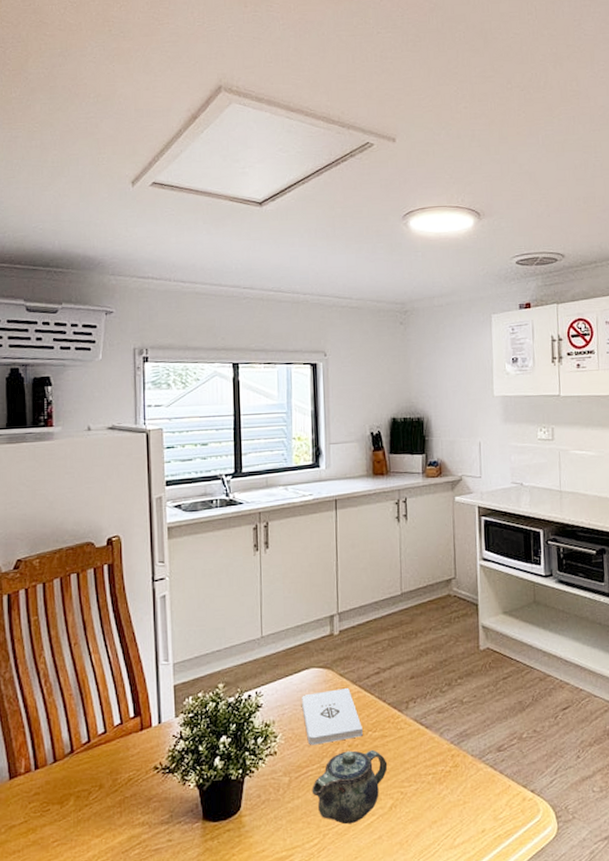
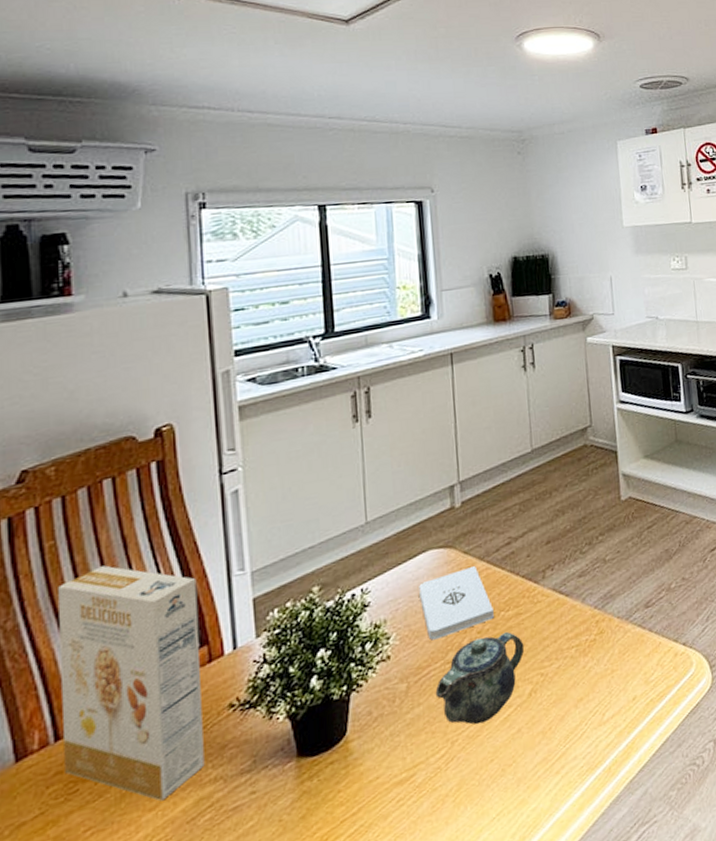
cereal box: none [39,641,136,832] -> present [58,565,205,801]

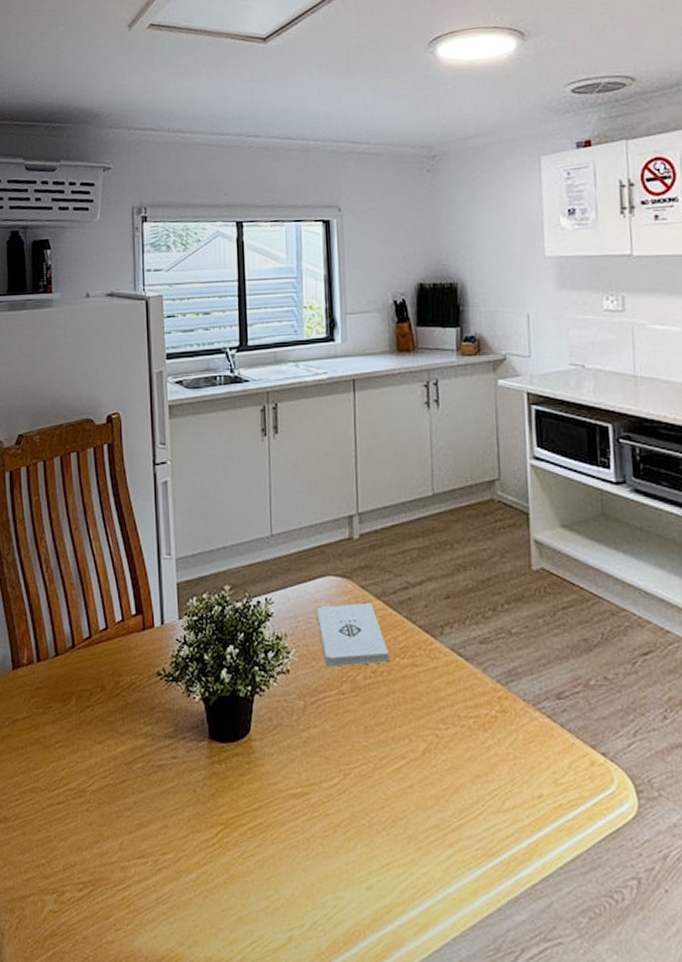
cereal box: present [58,565,205,801] -> none [41,526,138,738]
teapot: present [435,631,525,725] -> none [330,678,419,766]

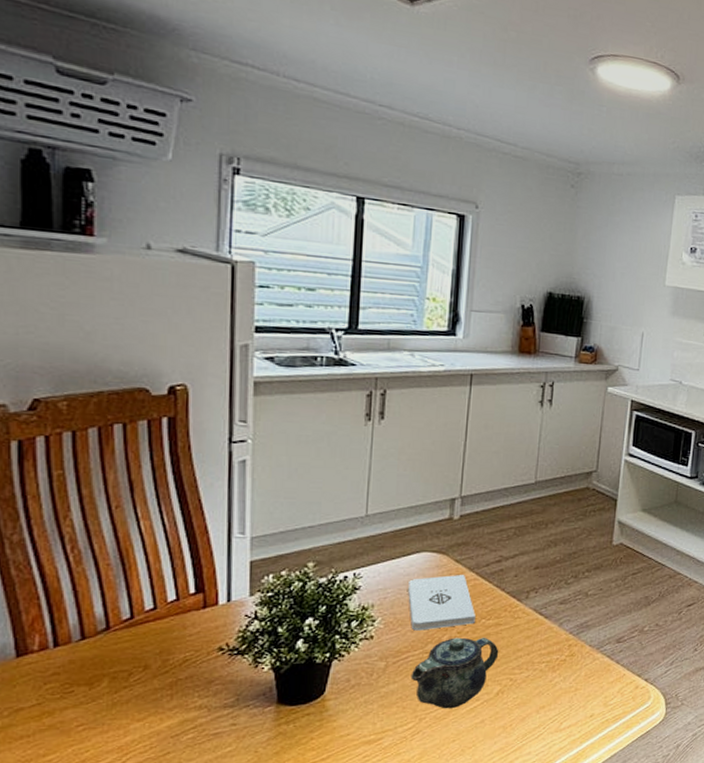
teapot: none [330,678,419,766] -> present [410,637,499,709]

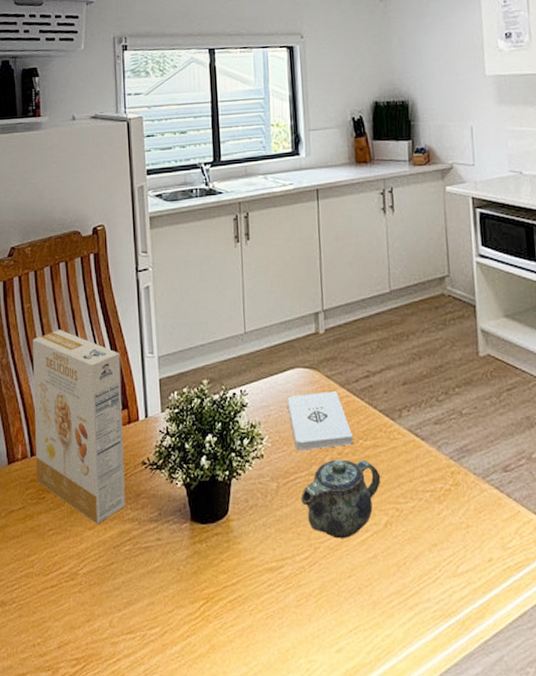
cereal box: none [62,503,198,715] -> present [33,330,126,524]

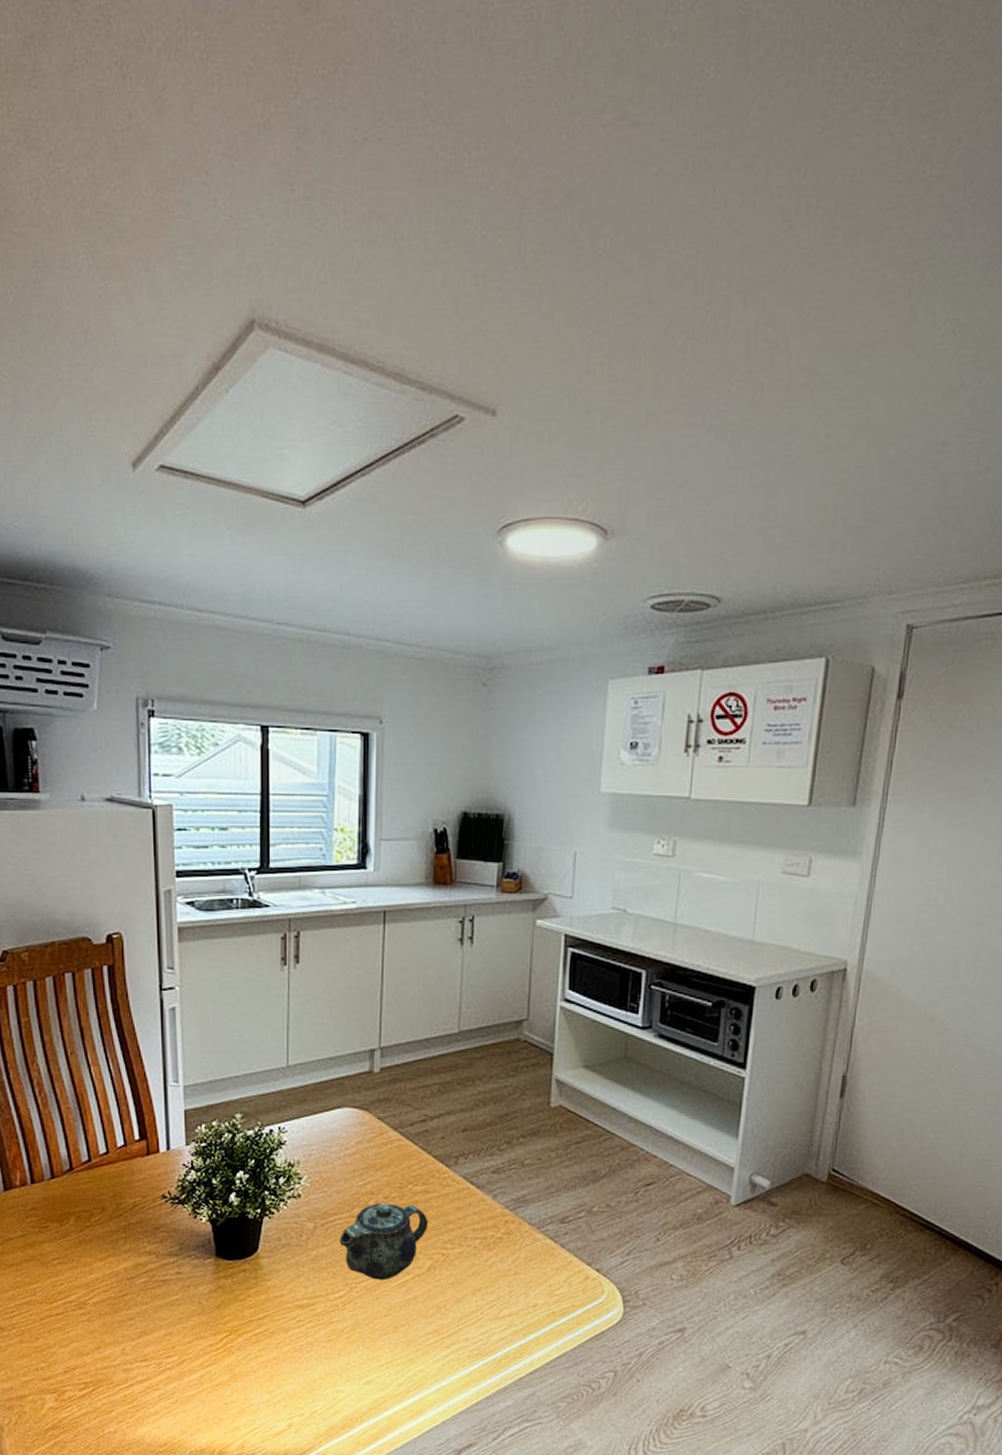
cereal box: present [33,330,126,524] -> none [32,1049,142,1256]
notepad: present [288,390,353,451] -> none [332,1133,402,1193]

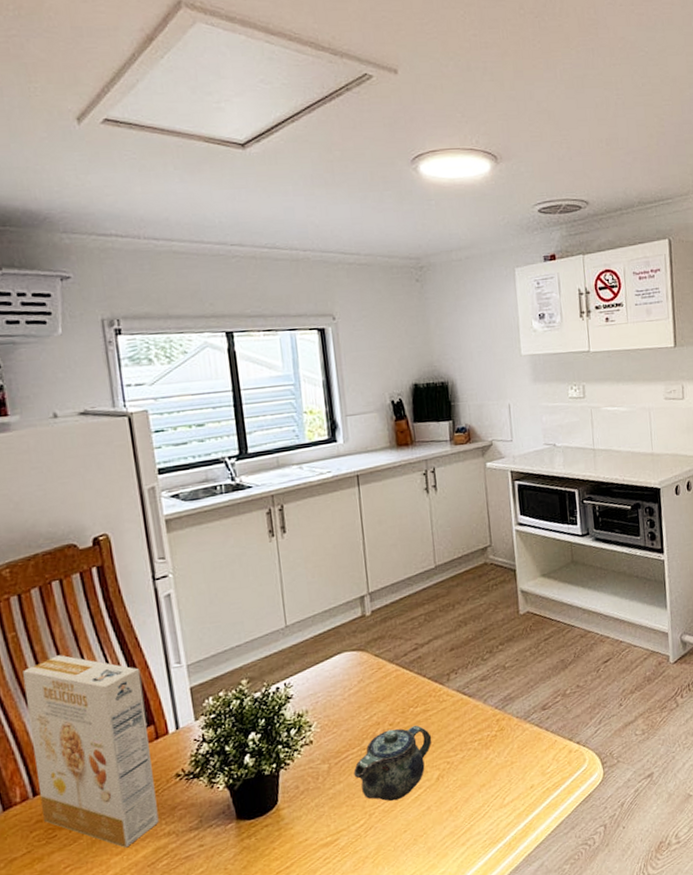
cereal box: none [32,1049,142,1256] -> present [23,655,159,848]

